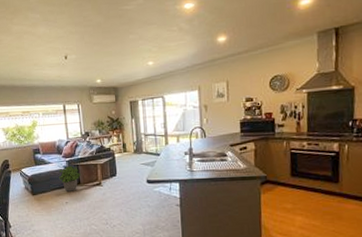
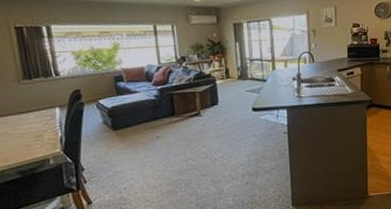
potted plant: present [59,165,81,192] -> none [148,94,176,124]

